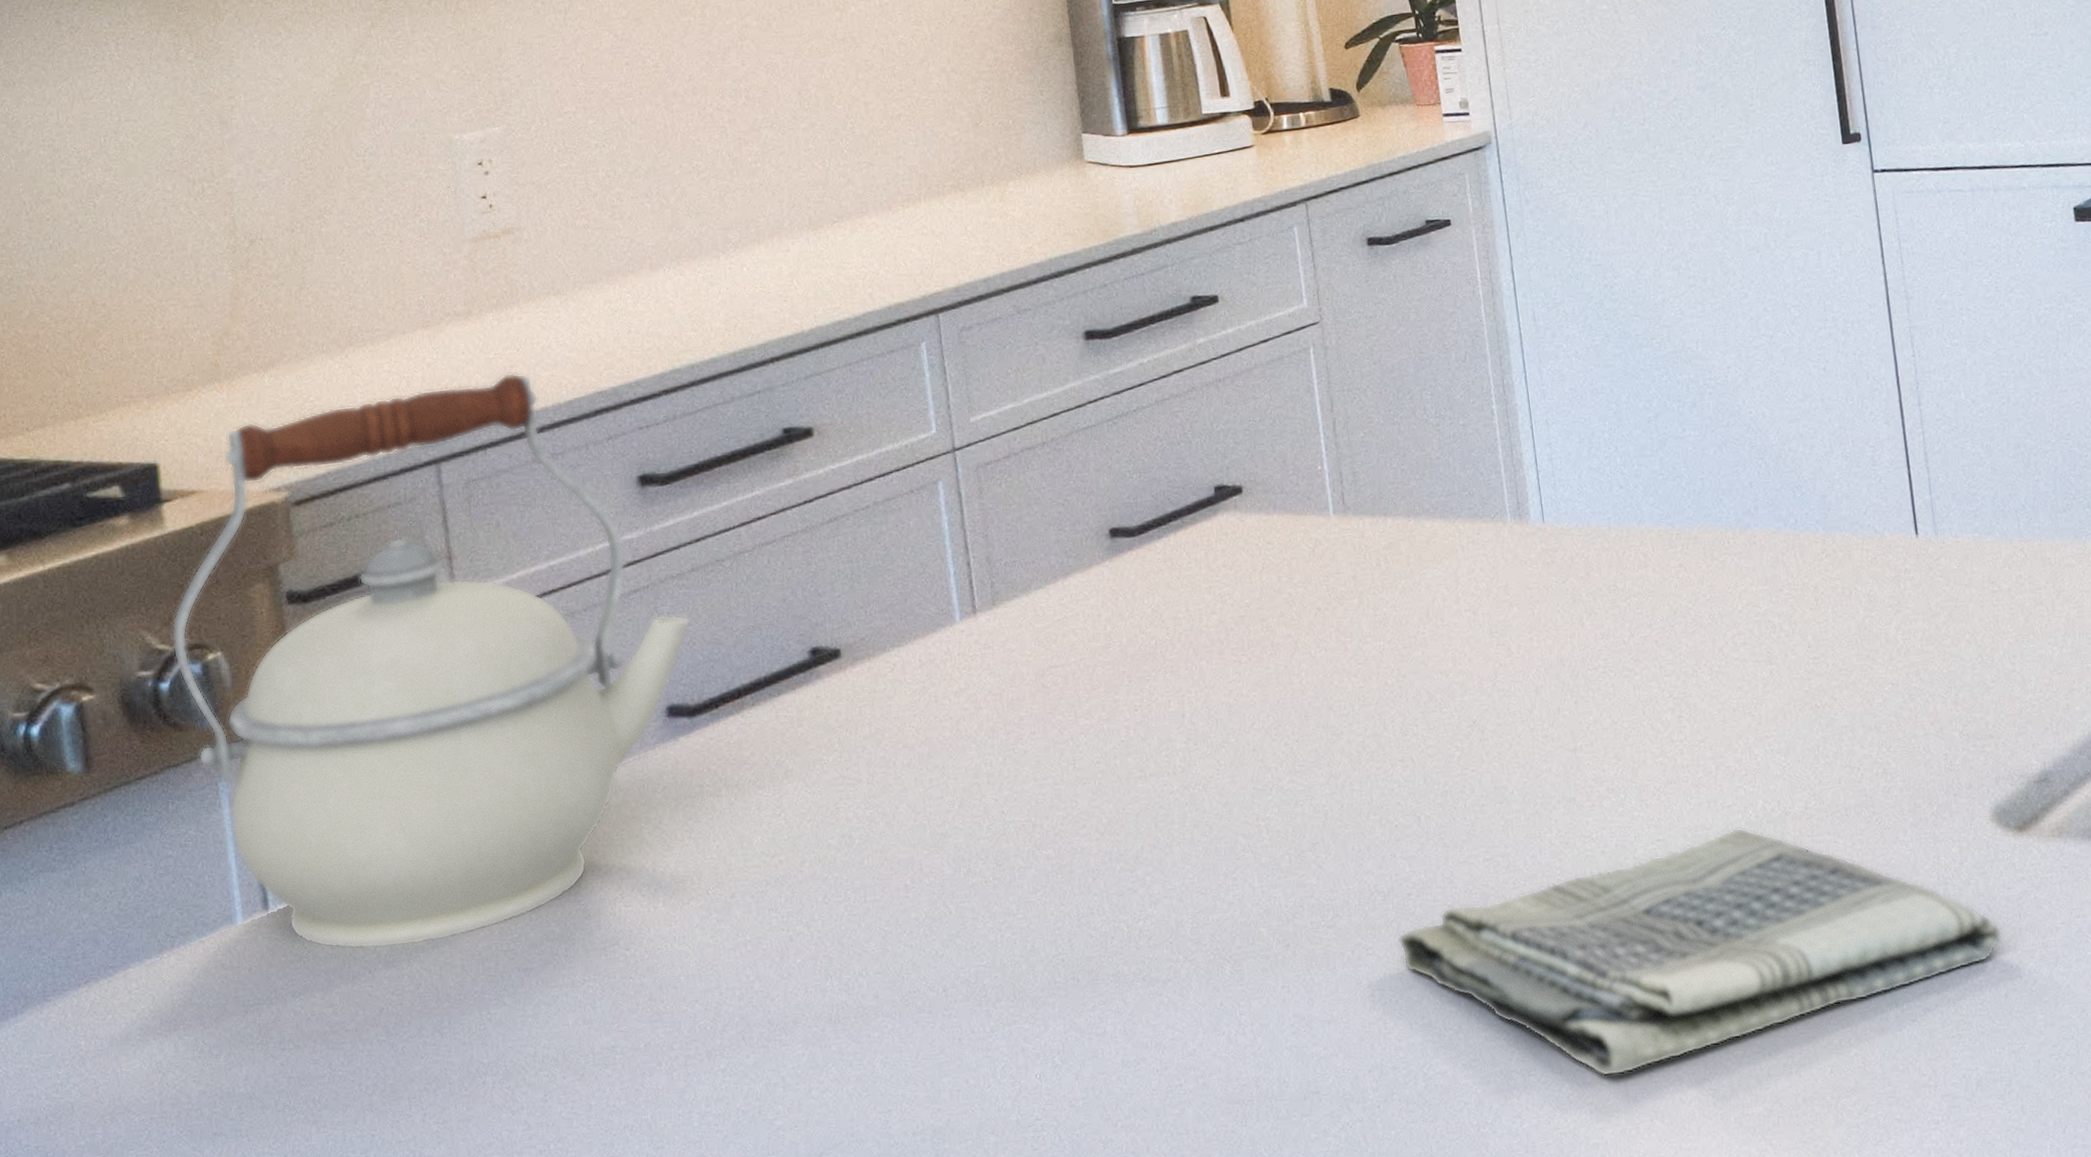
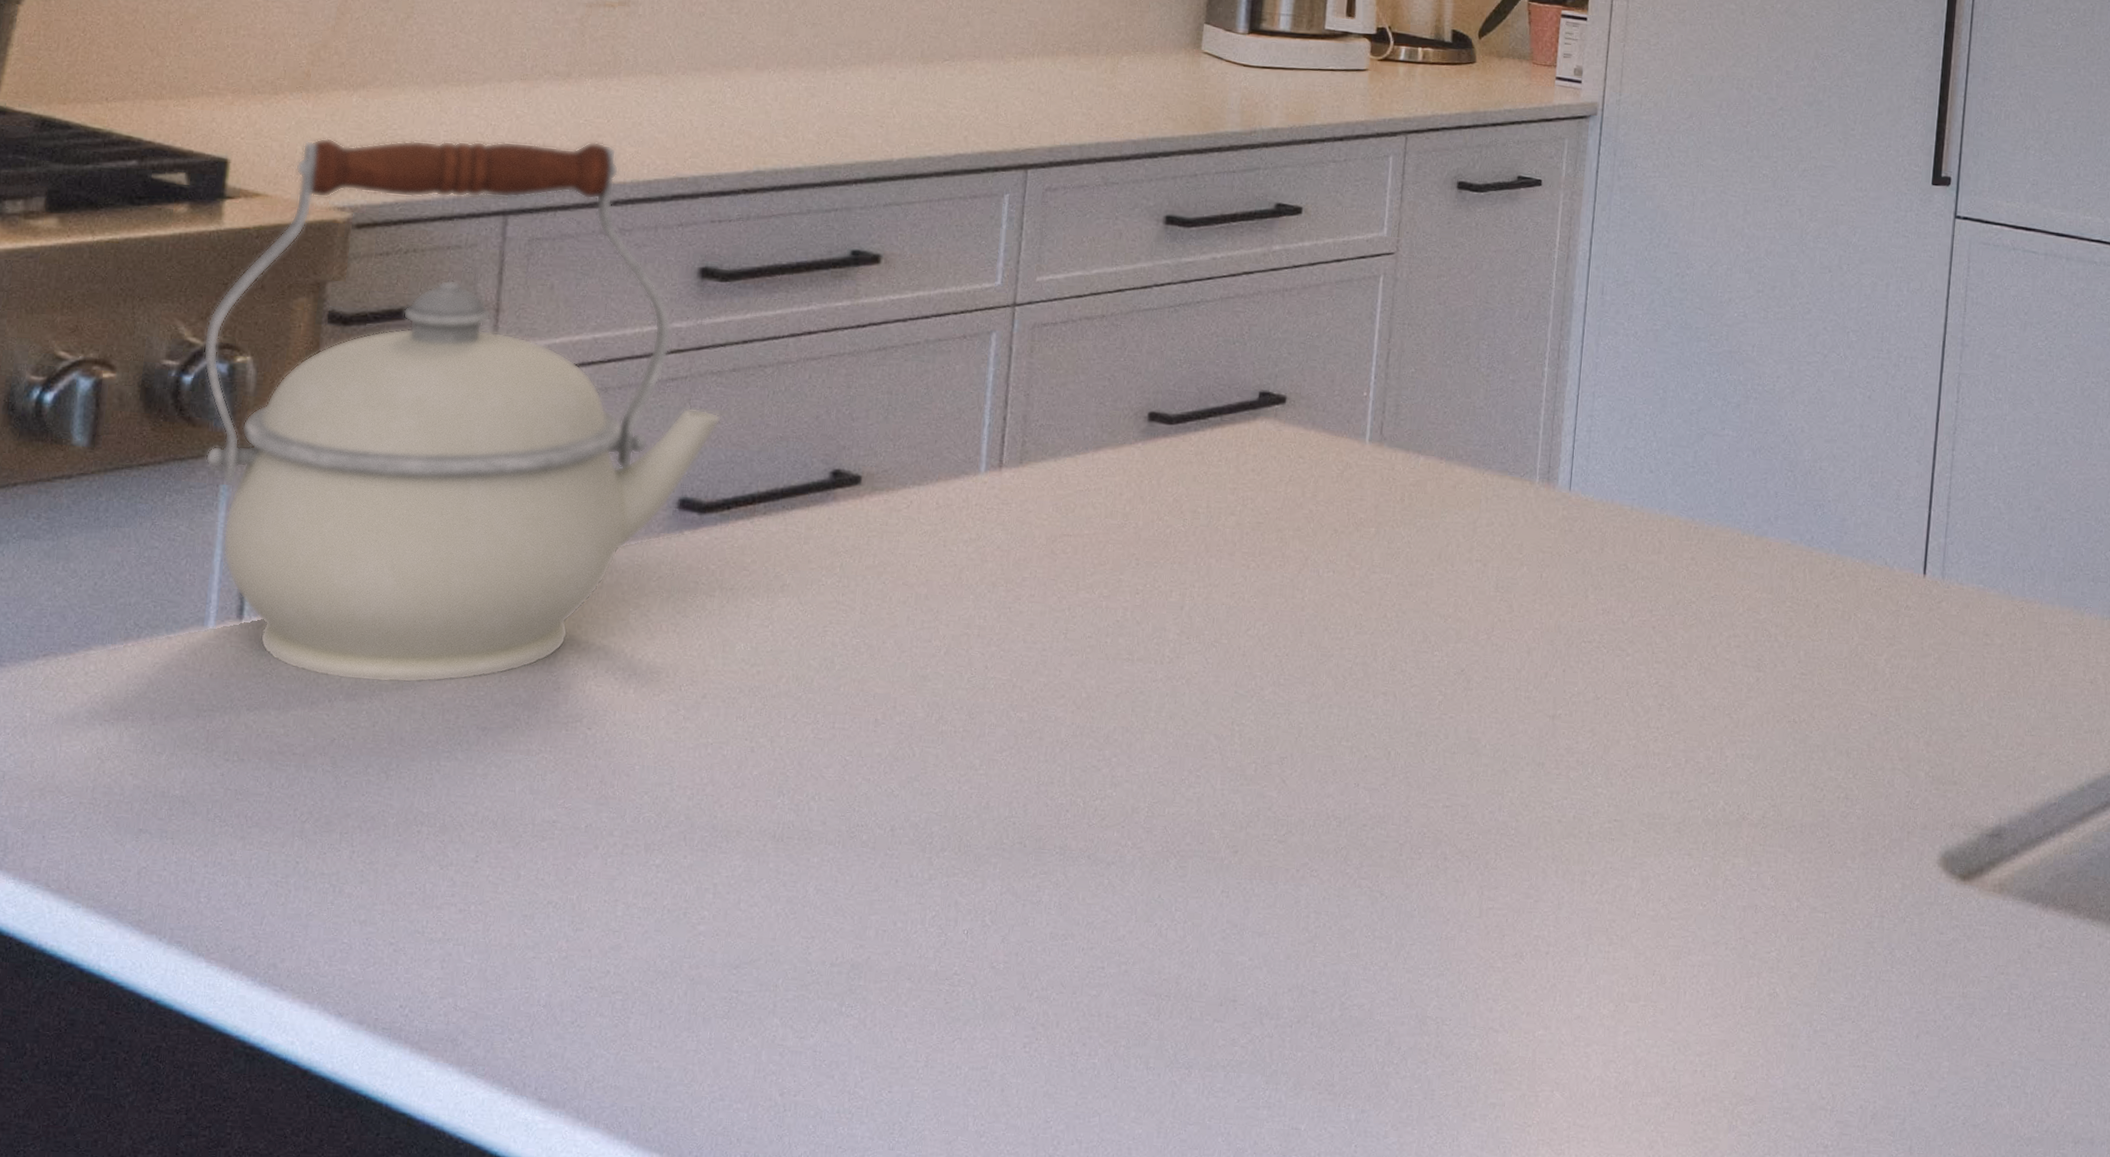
dish towel: present [1397,827,2003,1077] -> none [1343,823,1927,1041]

